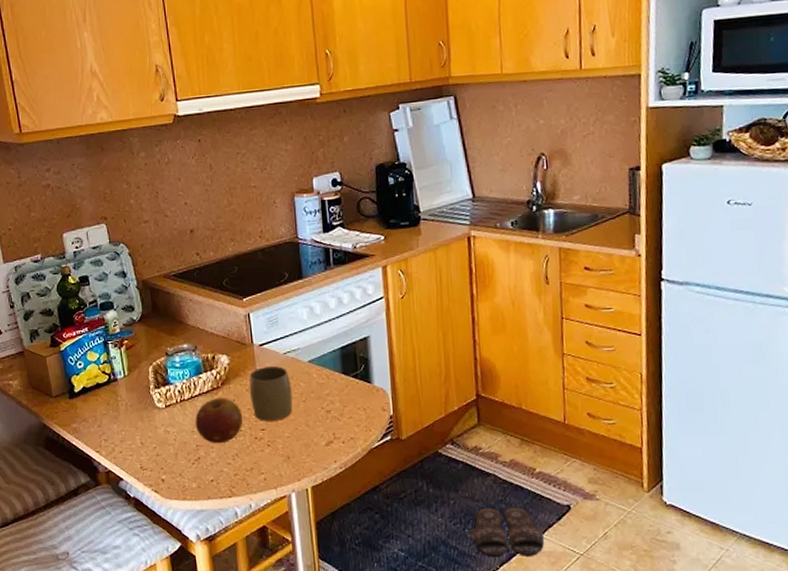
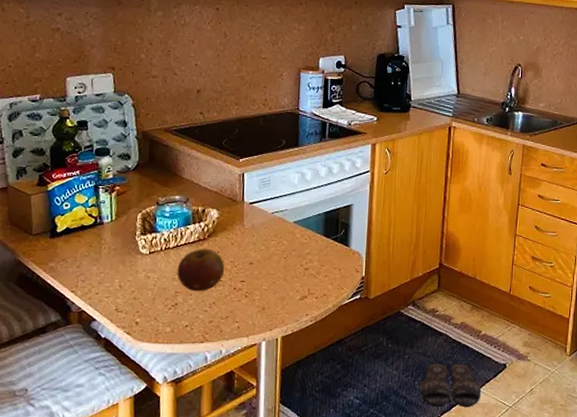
mug: present [249,366,293,421] -> none [234,224,275,274]

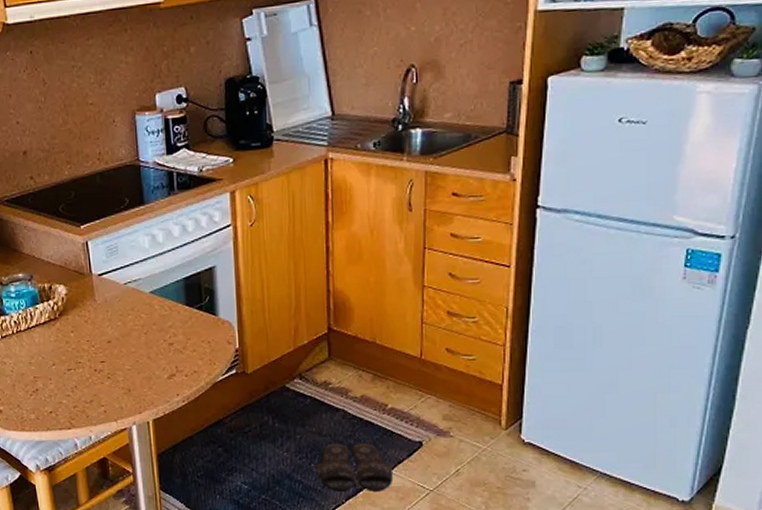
fruit: present [177,249,225,291] -> none [32,329,82,375]

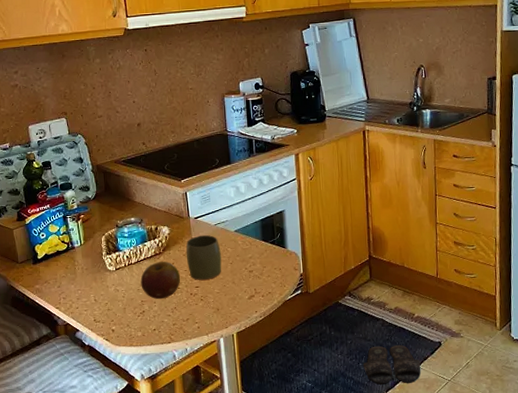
fruit: none [32,329,82,375] -> present [140,261,181,299]
mug: none [87,297,134,353] -> present [185,235,222,280]

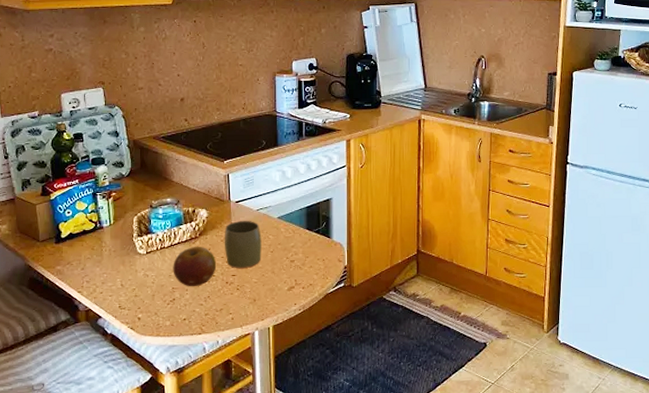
slippers: present [363,344,421,385] -> none [405,344,465,386]

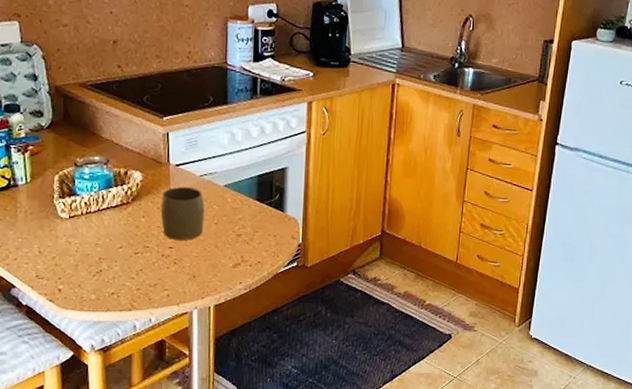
fruit: present [173,247,217,286] -> none [100,213,152,257]

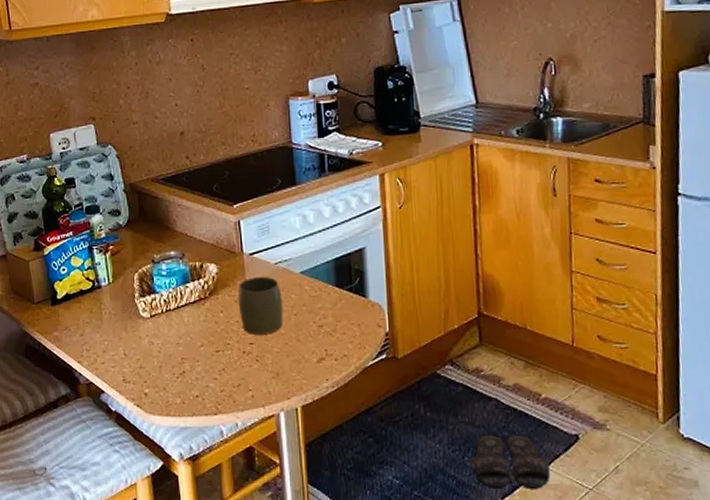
slippers: none [360,333,426,377] -> present [470,434,551,489]

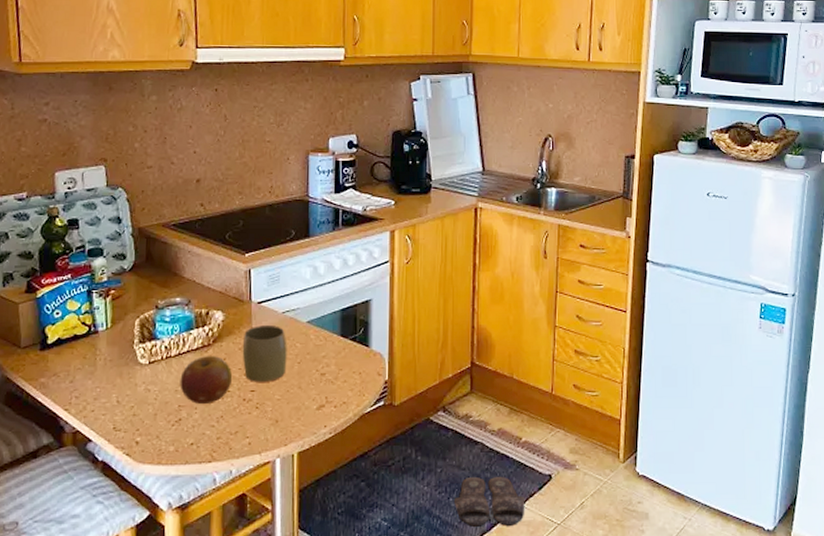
fruit: none [181,309,231,356] -> present [180,356,233,404]

